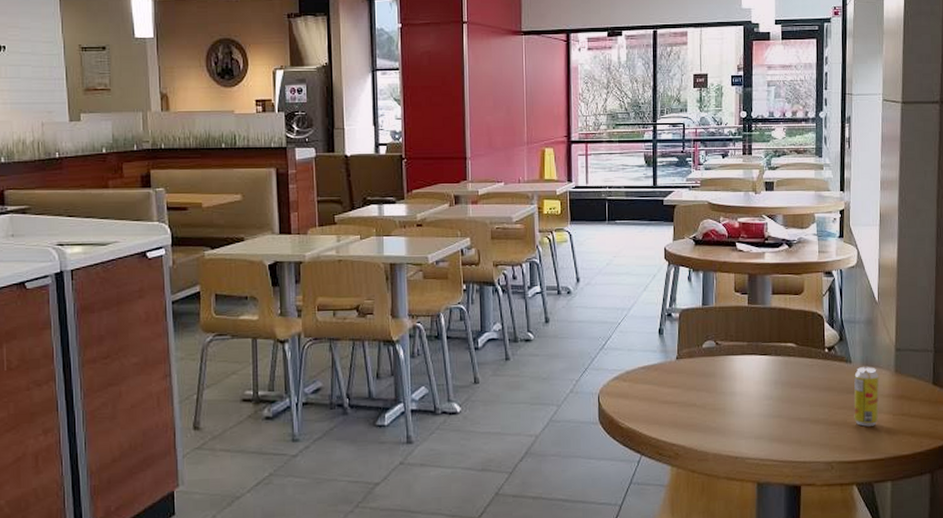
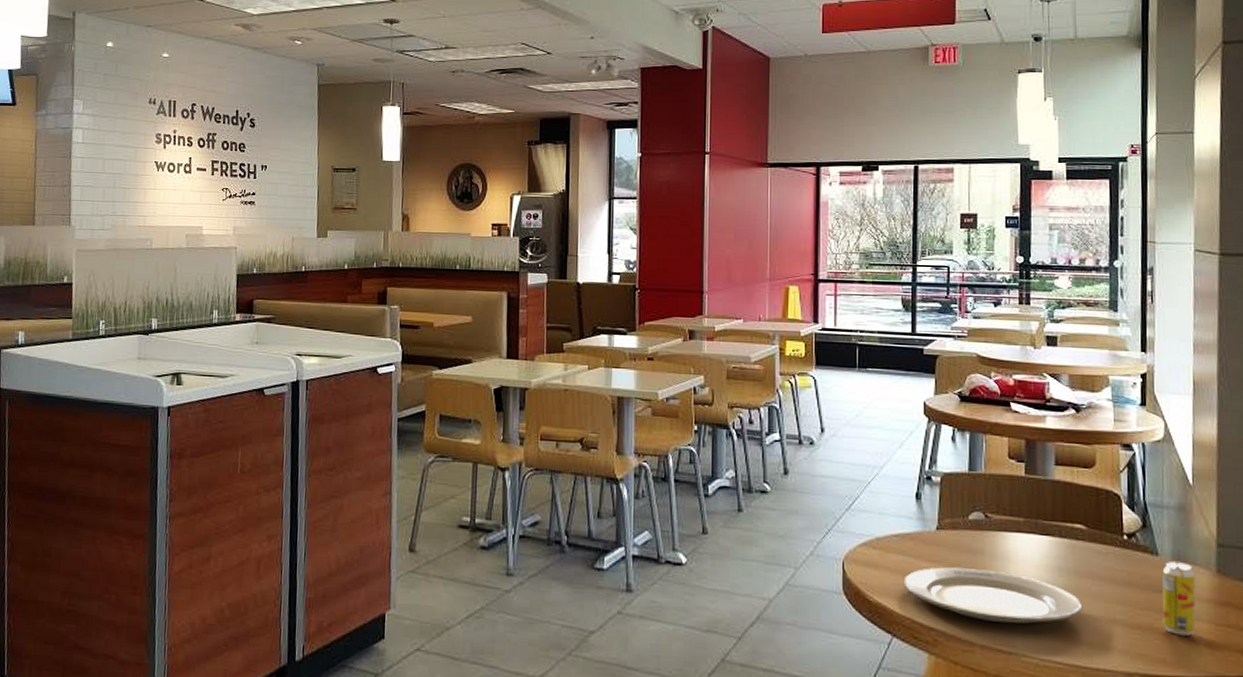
plate: none [649,389,792,433] -> present [903,567,1082,624]

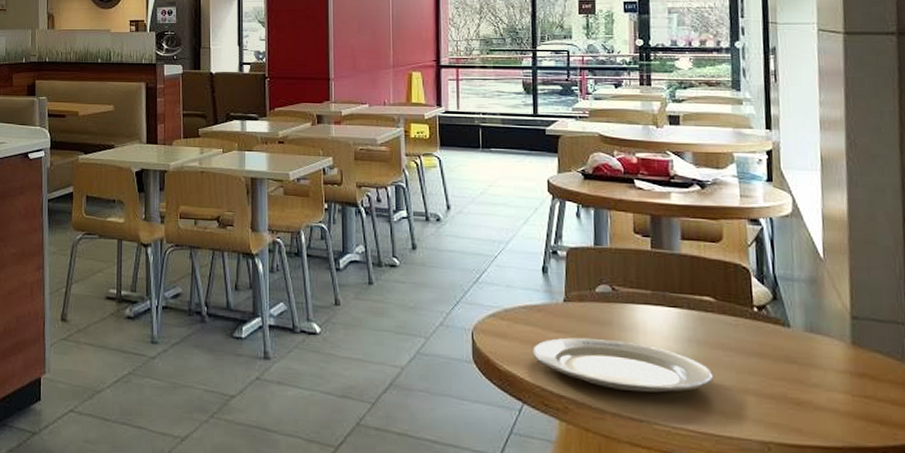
beverage can: present [1162,562,1196,636] -> none [795,333,832,406]

